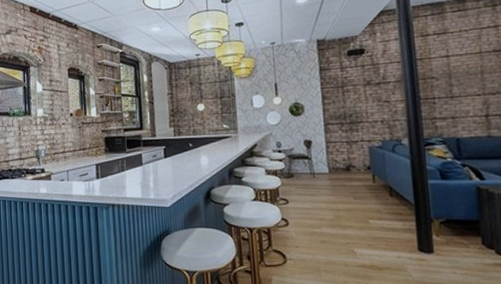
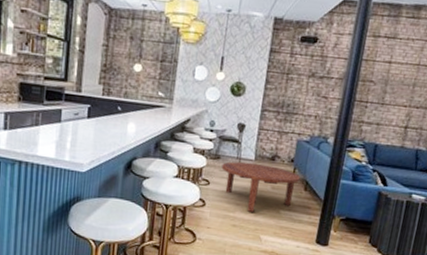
coffee table: none [297,176,382,226] -> present [221,161,301,212]

